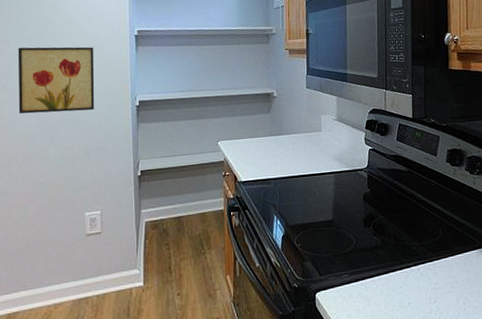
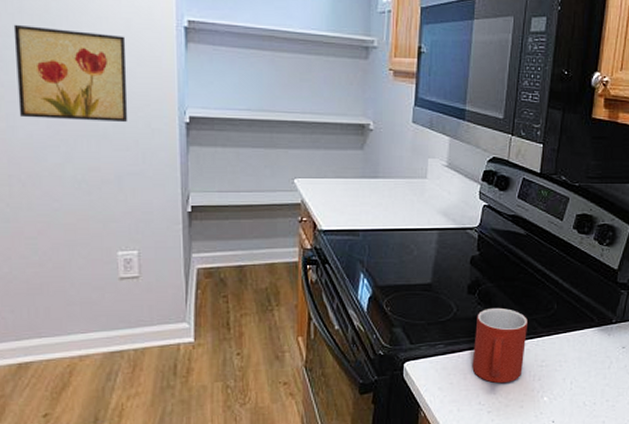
mug: none [373,237,419,308] -> present [472,307,527,384]

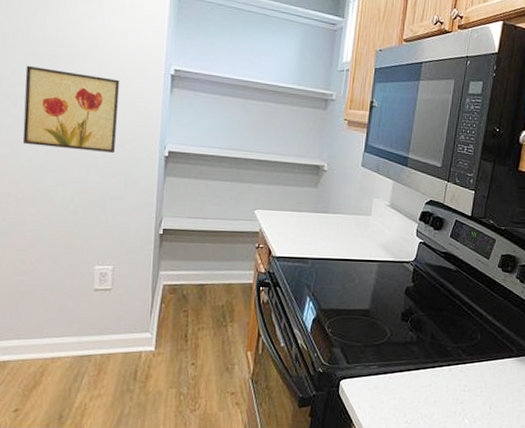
mug: present [472,307,527,384] -> none [401,334,453,405]

